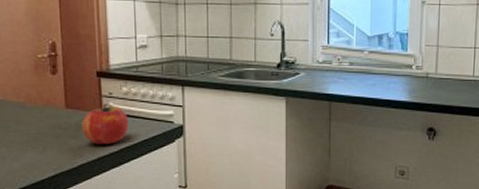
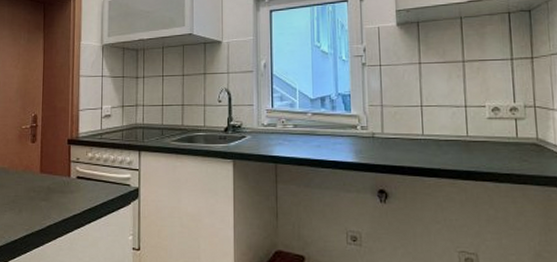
fruit: present [81,103,129,145] -> none [52,168,91,207]

